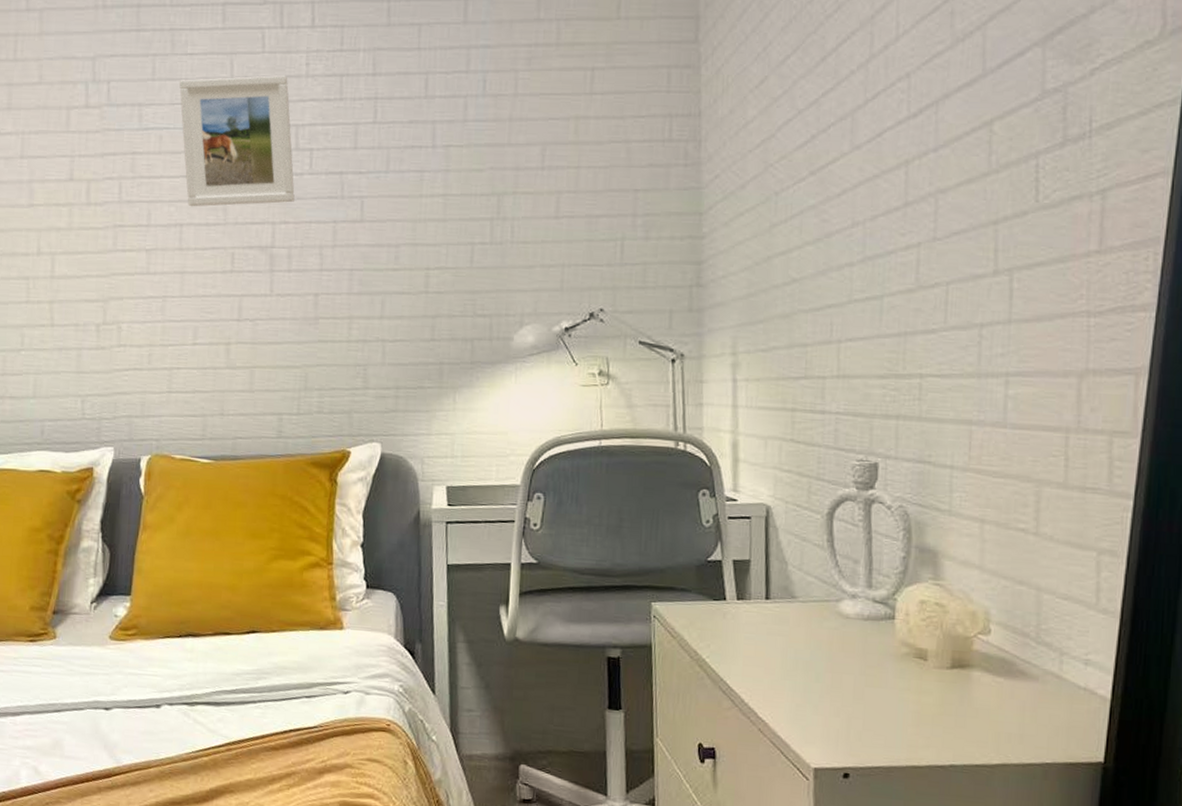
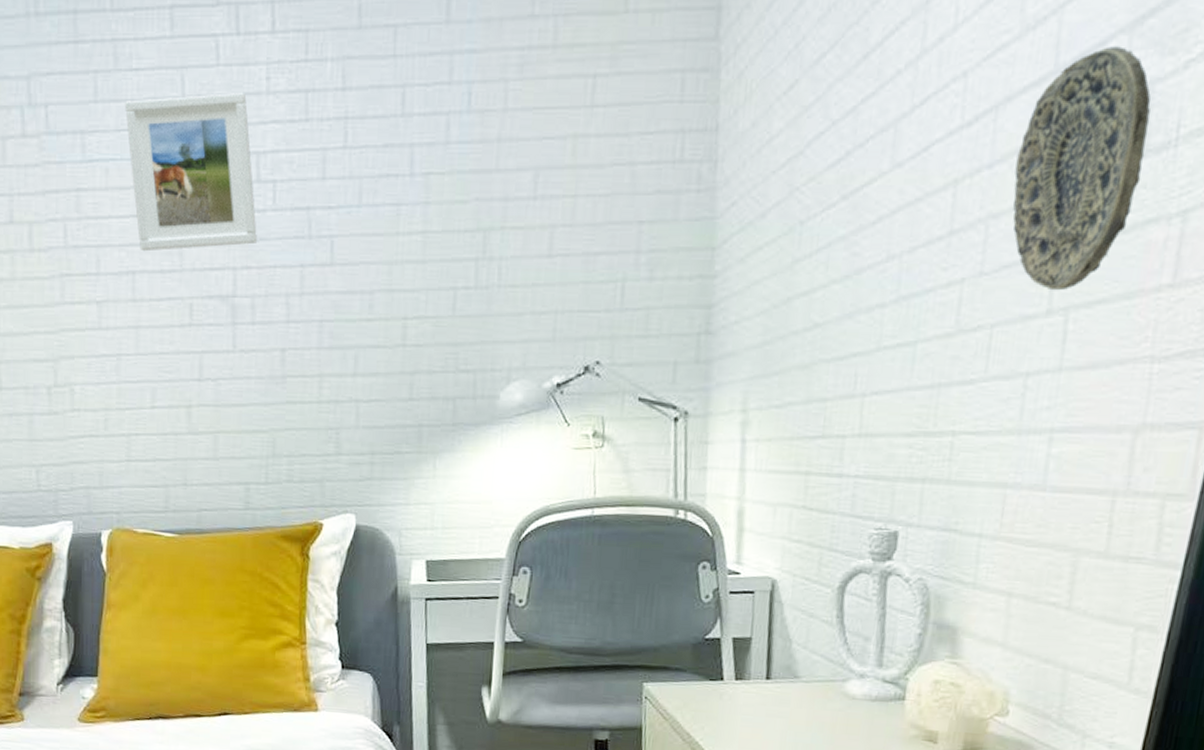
decorative plate: none [956,56,1066,255] -> present [1013,46,1152,291]

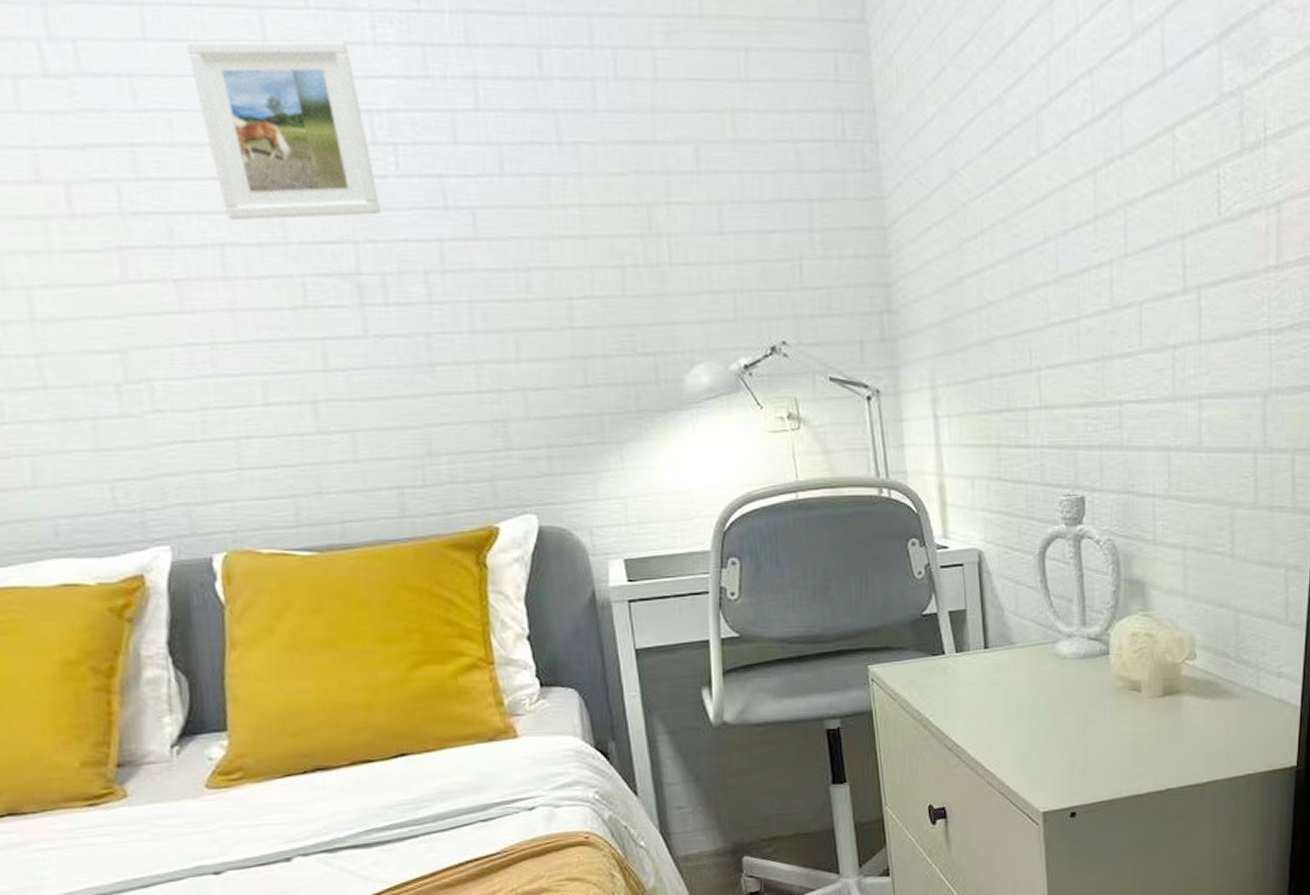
decorative plate: present [1013,46,1152,291] -> none [1142,55,1243,271]

